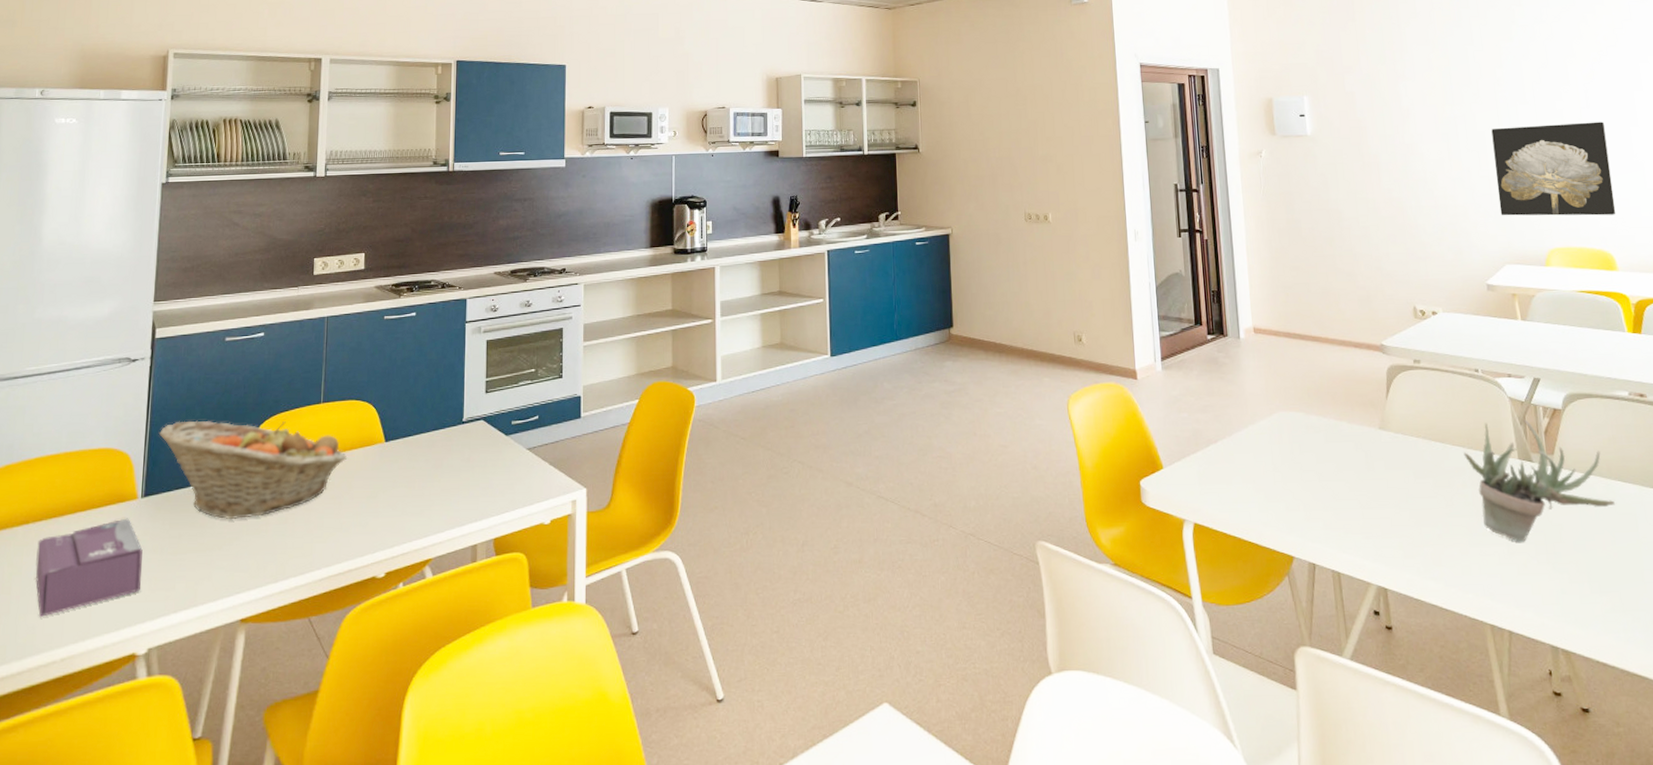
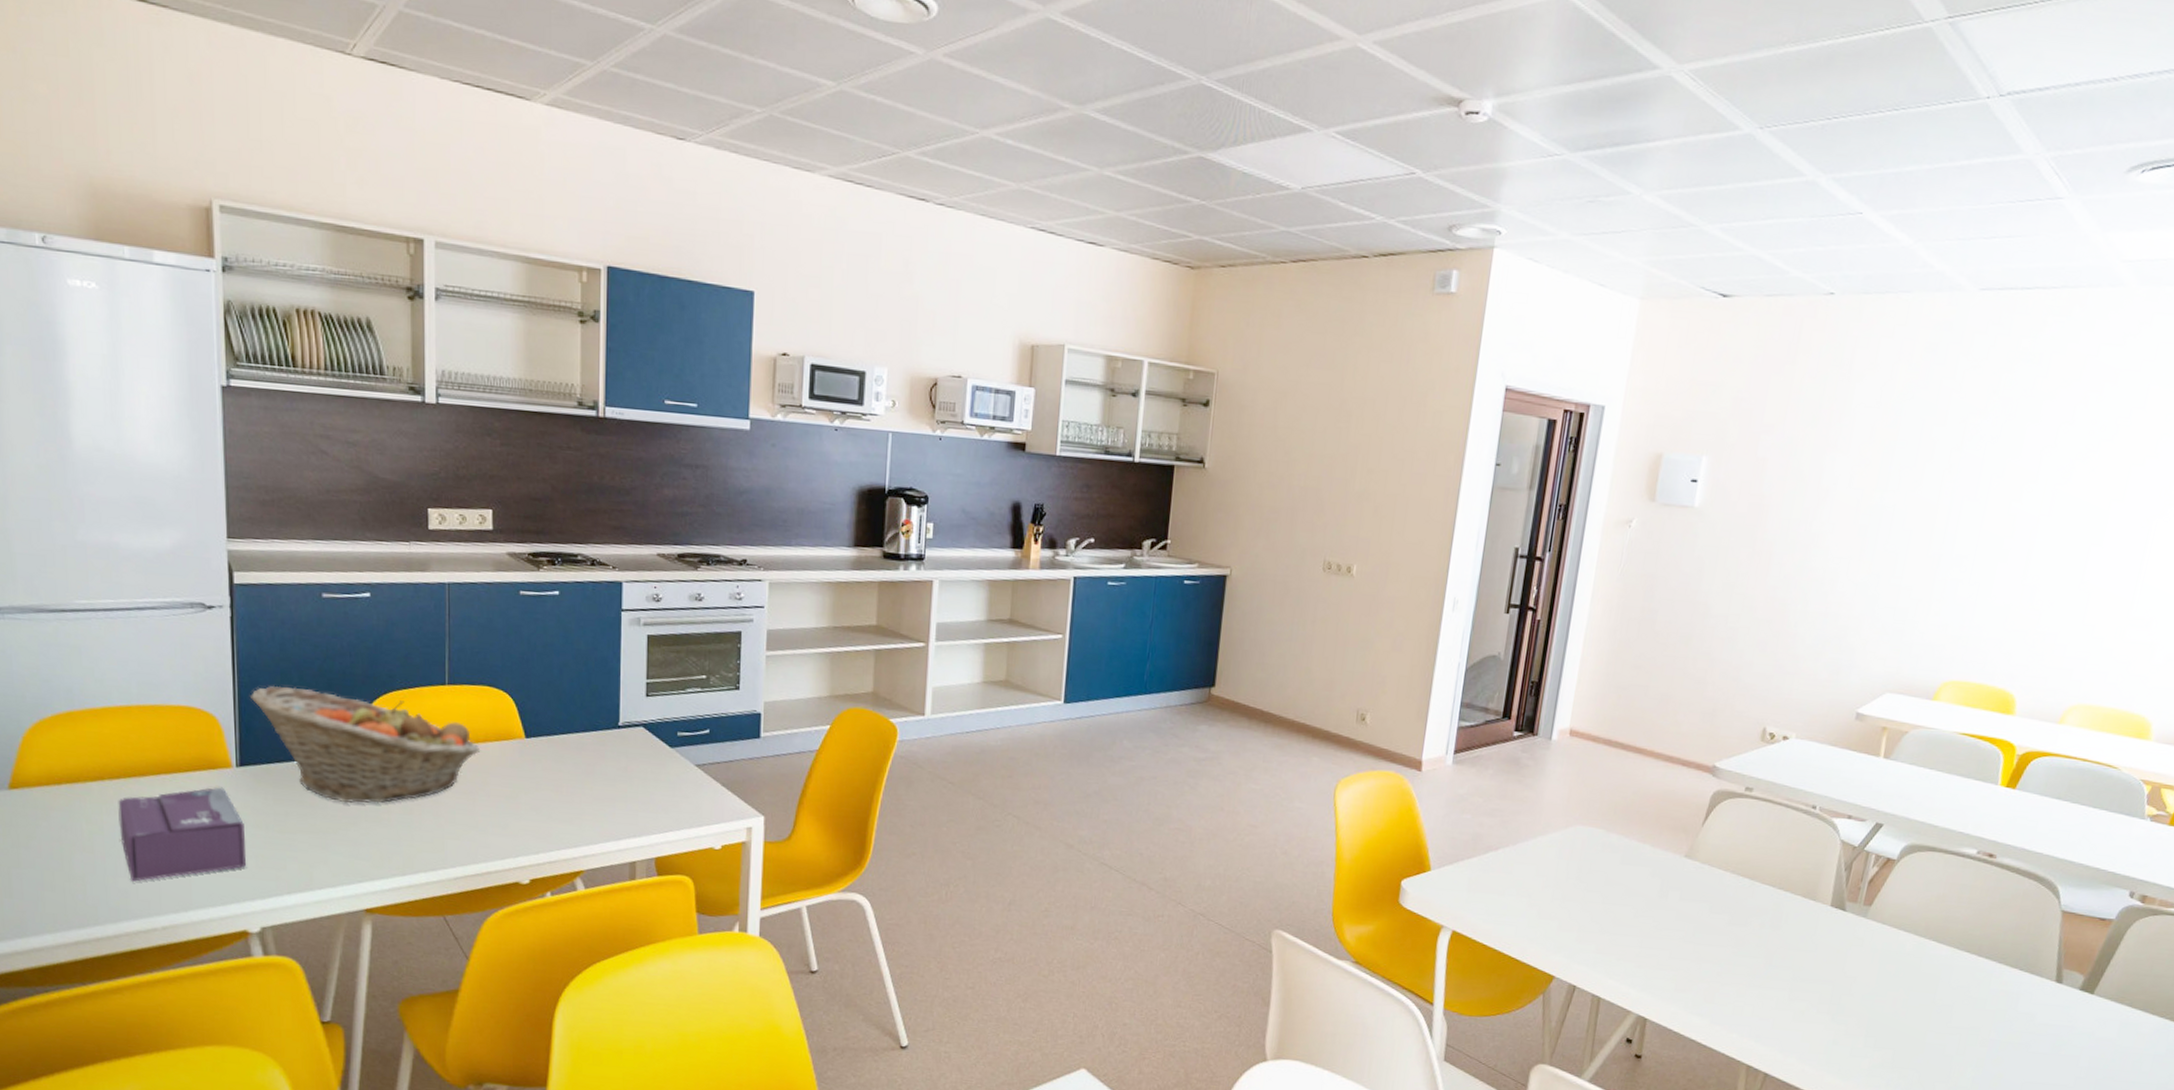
succulent plant: present [1463,419,1616,542] -> none [1771,864,1924,990]
wall art: present [1491,122,1616,216] -> none [1899,527,2062,651]

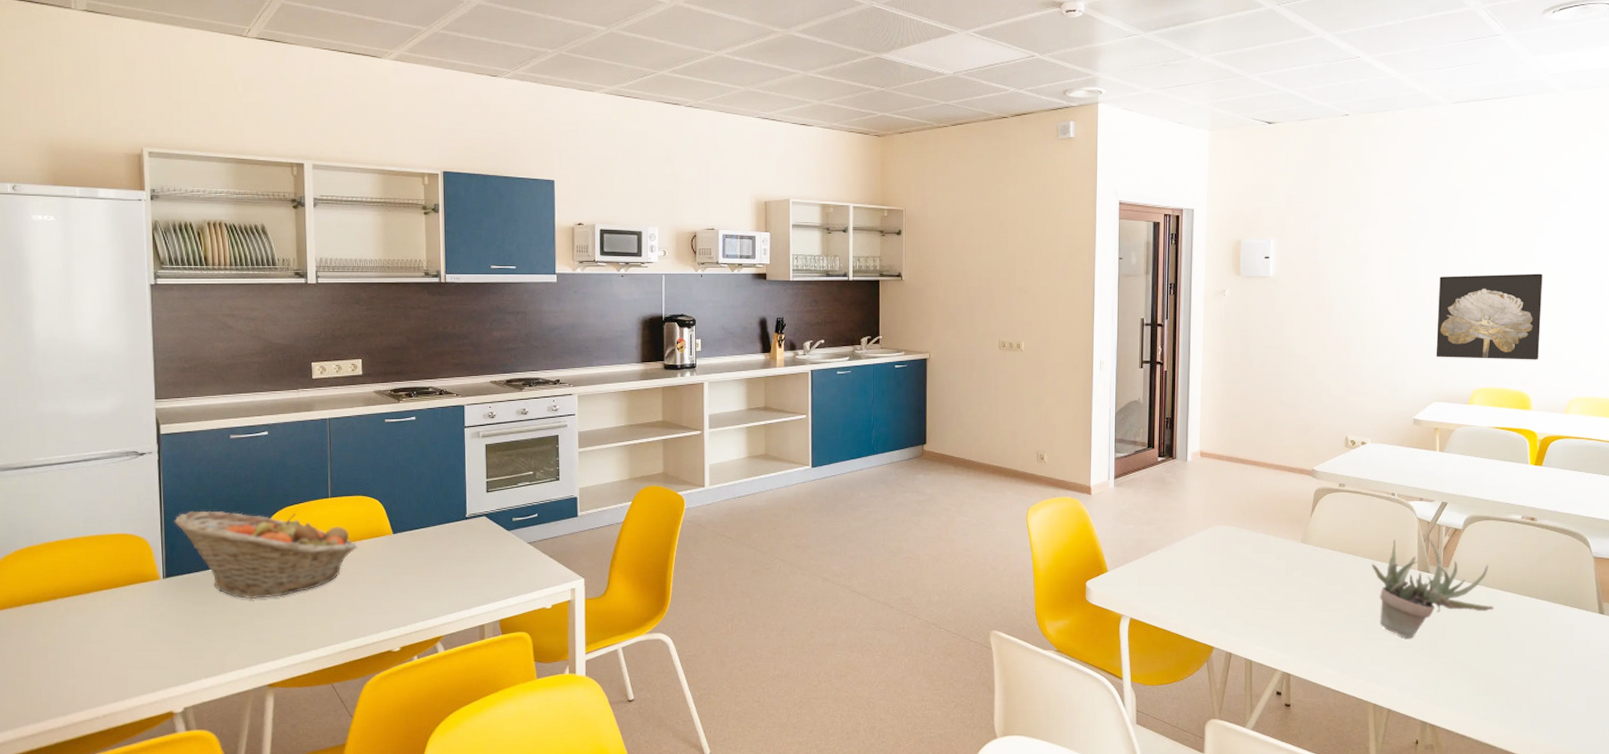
tissue box: present [118,787,247,882] -> none [67,596,172,680]
succulent plant: none [1771,864,1924,990] -> present [1371,537,1495,638]
wall art: none [1899,527,2062,651] -> present [1436,273,1543,360]

